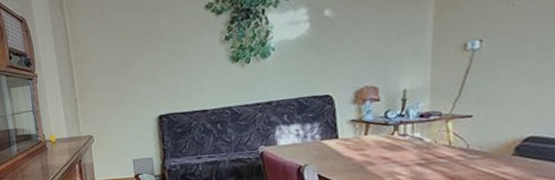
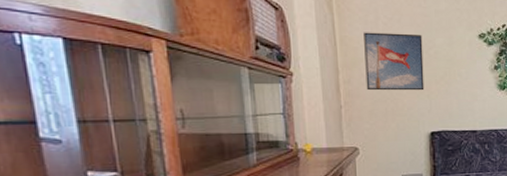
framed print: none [91,18,150,82] -> present [364,32,425,91]

